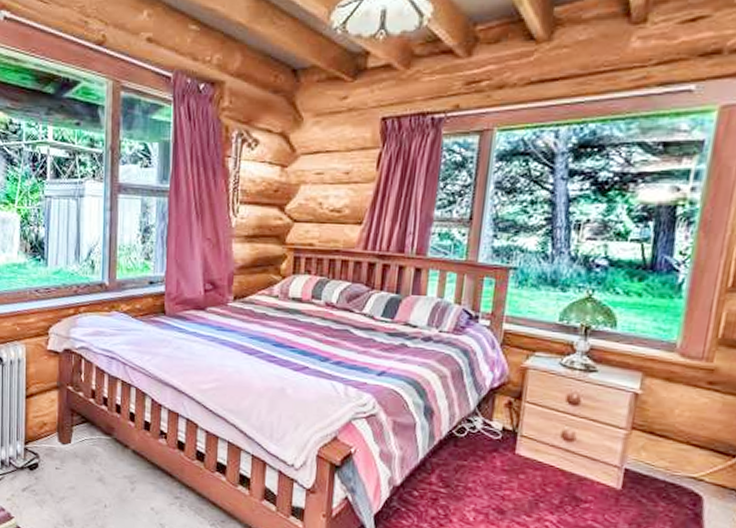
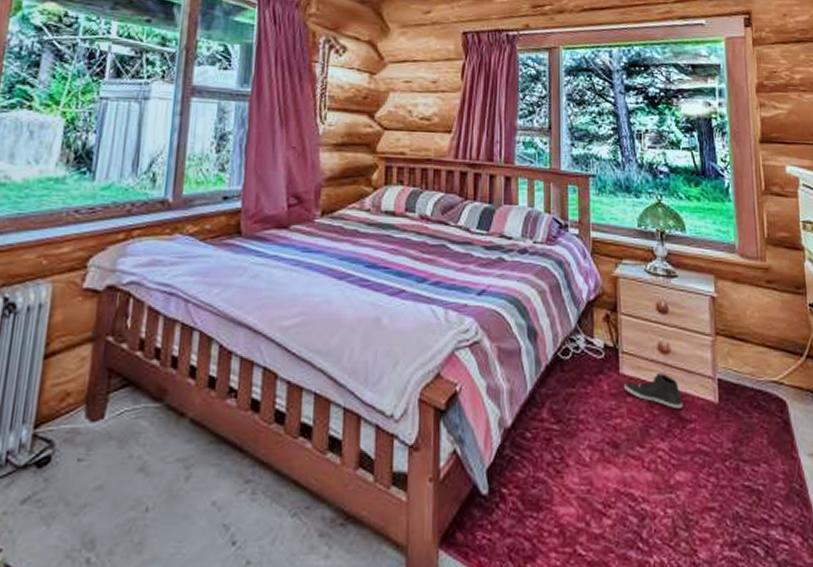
sneaker: none [518,457,580,490] -> present [624,373,683,408]

